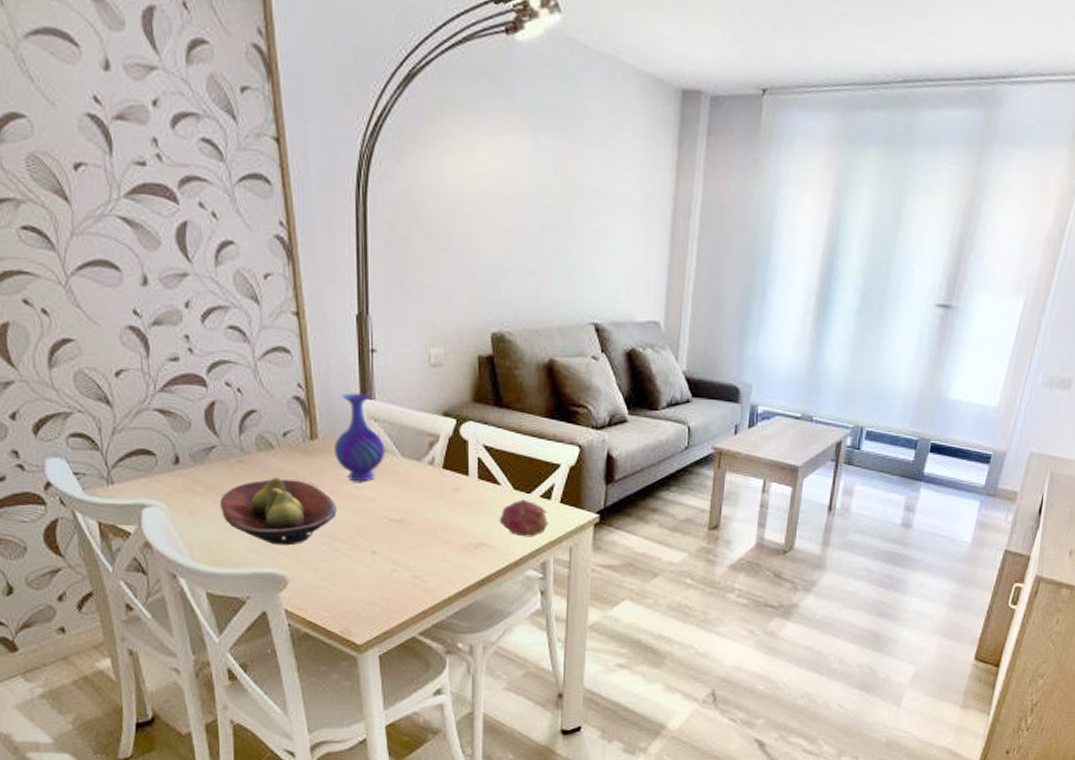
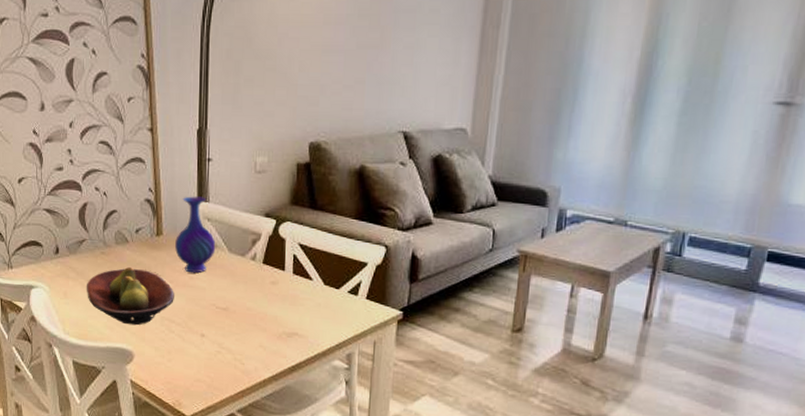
fruit: present [499,499,548,537] -> none [310,294,355,330]

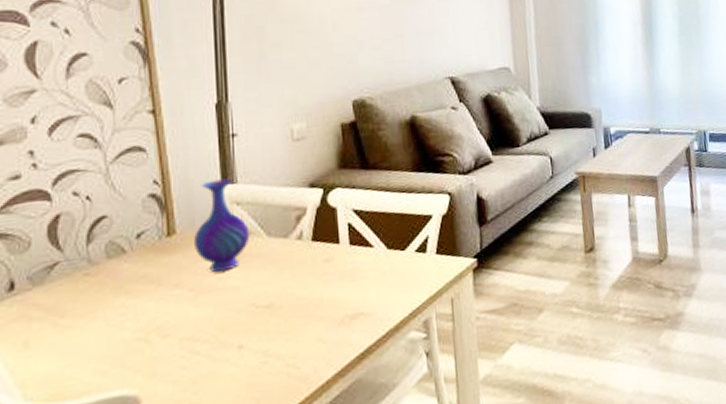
fruit bowl: present [87,267,174,326] -> none [62,282,197,362]

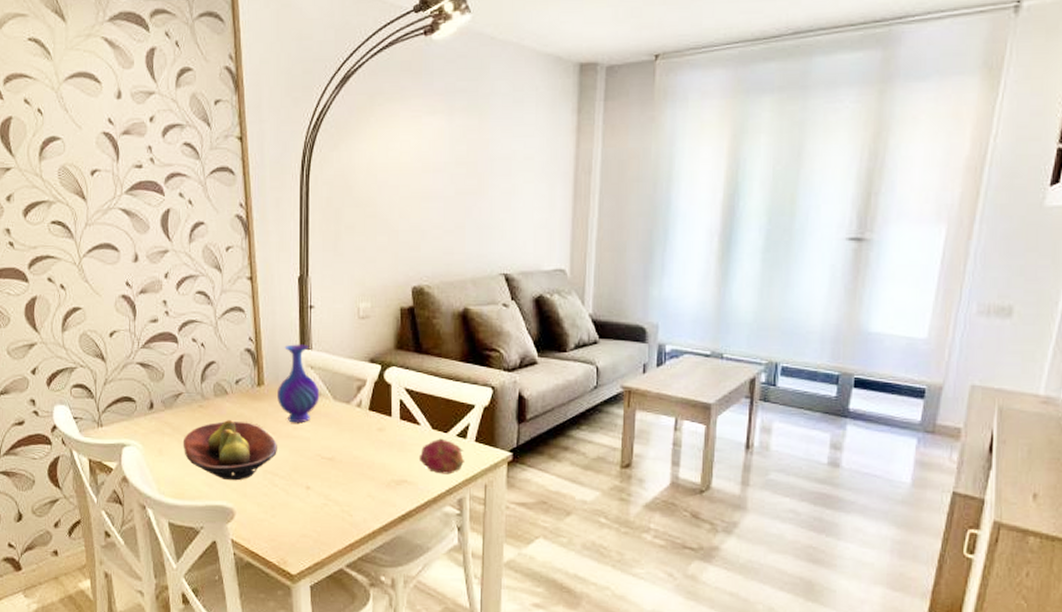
fruit bowl: none [62,282,197,362] -> present [184,420,277,481]
fruit: none [374,257,426,297] -> present [419,438,464,475]

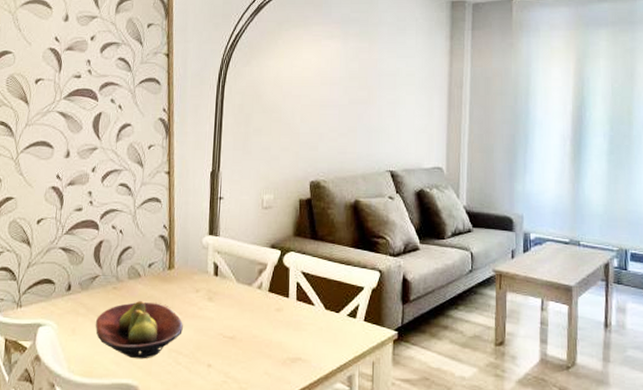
vase: present [277,344,320,423] -> none [186,231,225,304]
fruit: present [419,438,464,475] -> none [312,318,354,352]

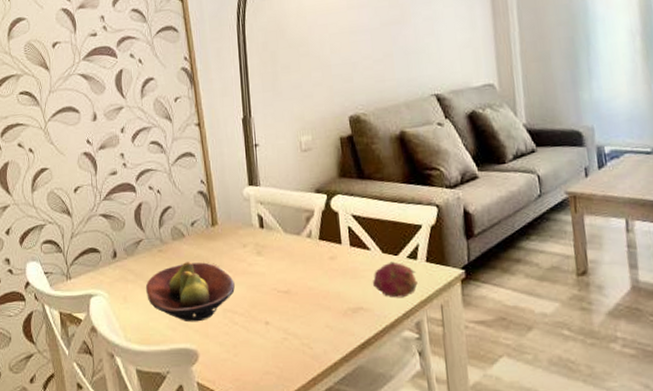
fruit: none [312,318,354,352] -> present [372,261,418,298]

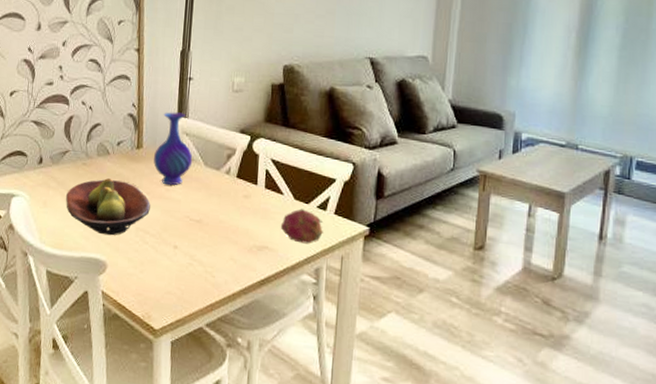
vase: none [231,181,271,259] -> present [154,112,193,186]

